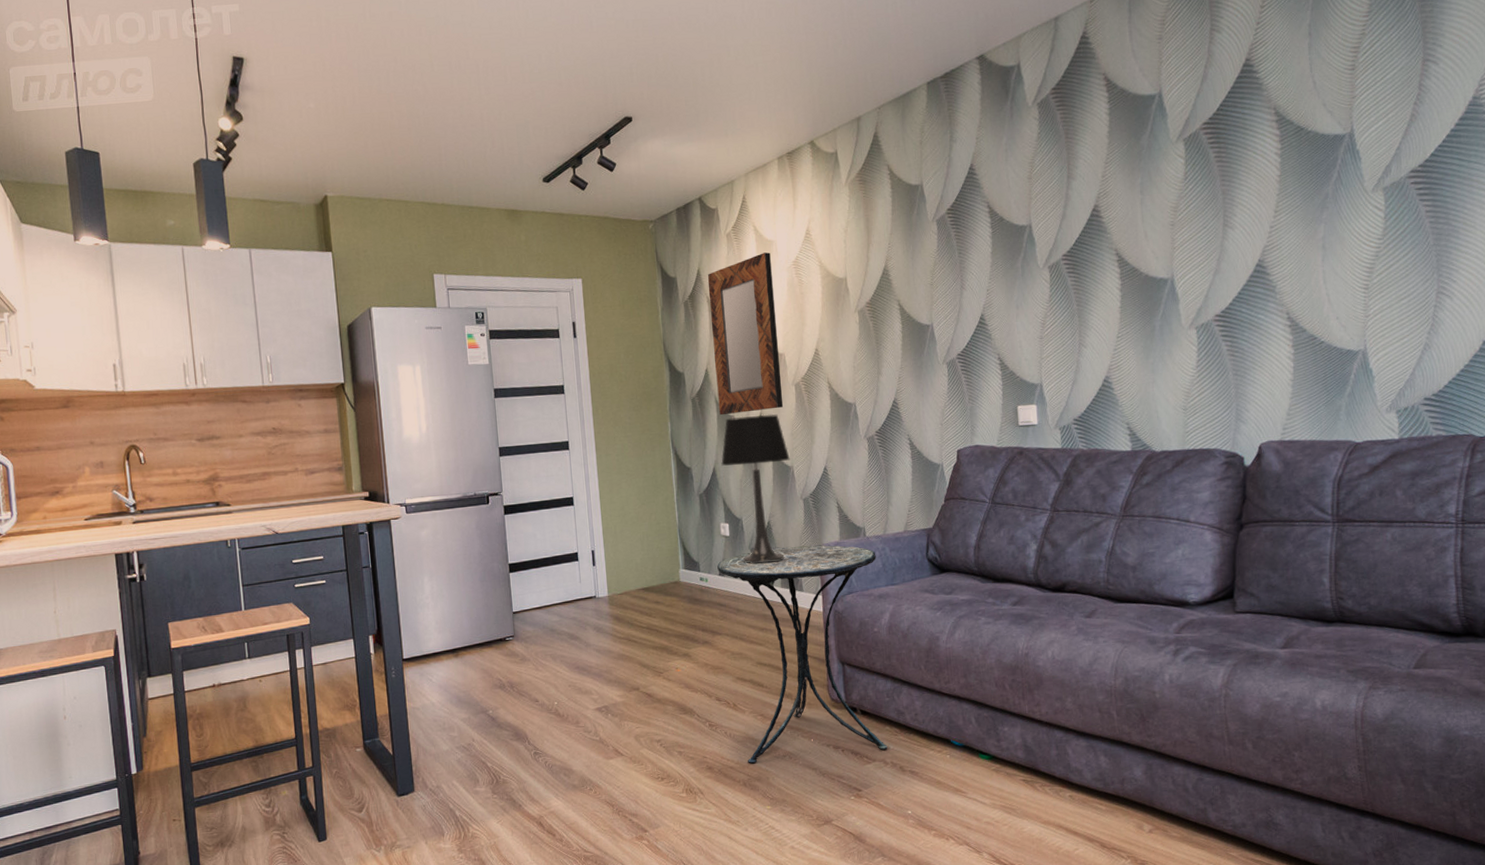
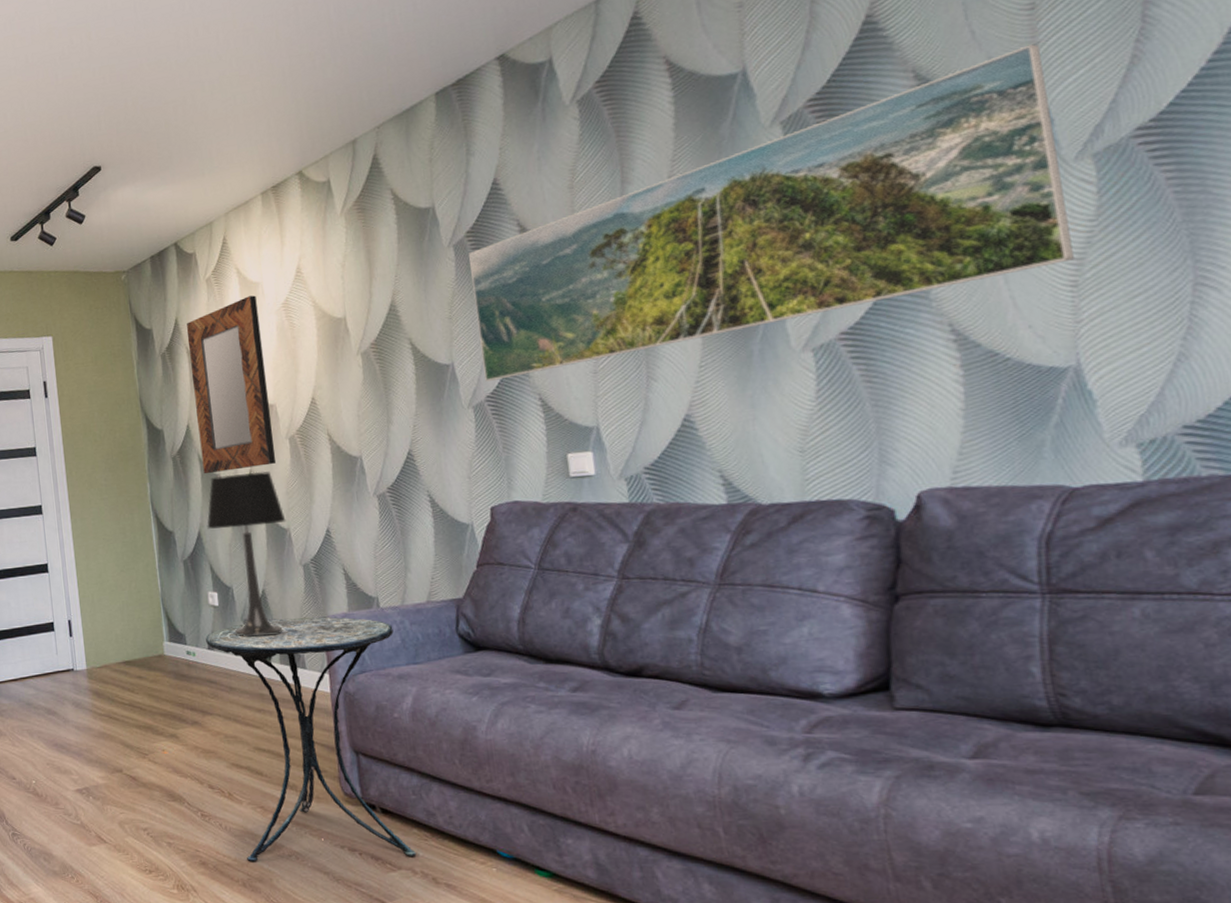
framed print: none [948,97,1367,341] -> present [469,44,1074,381]

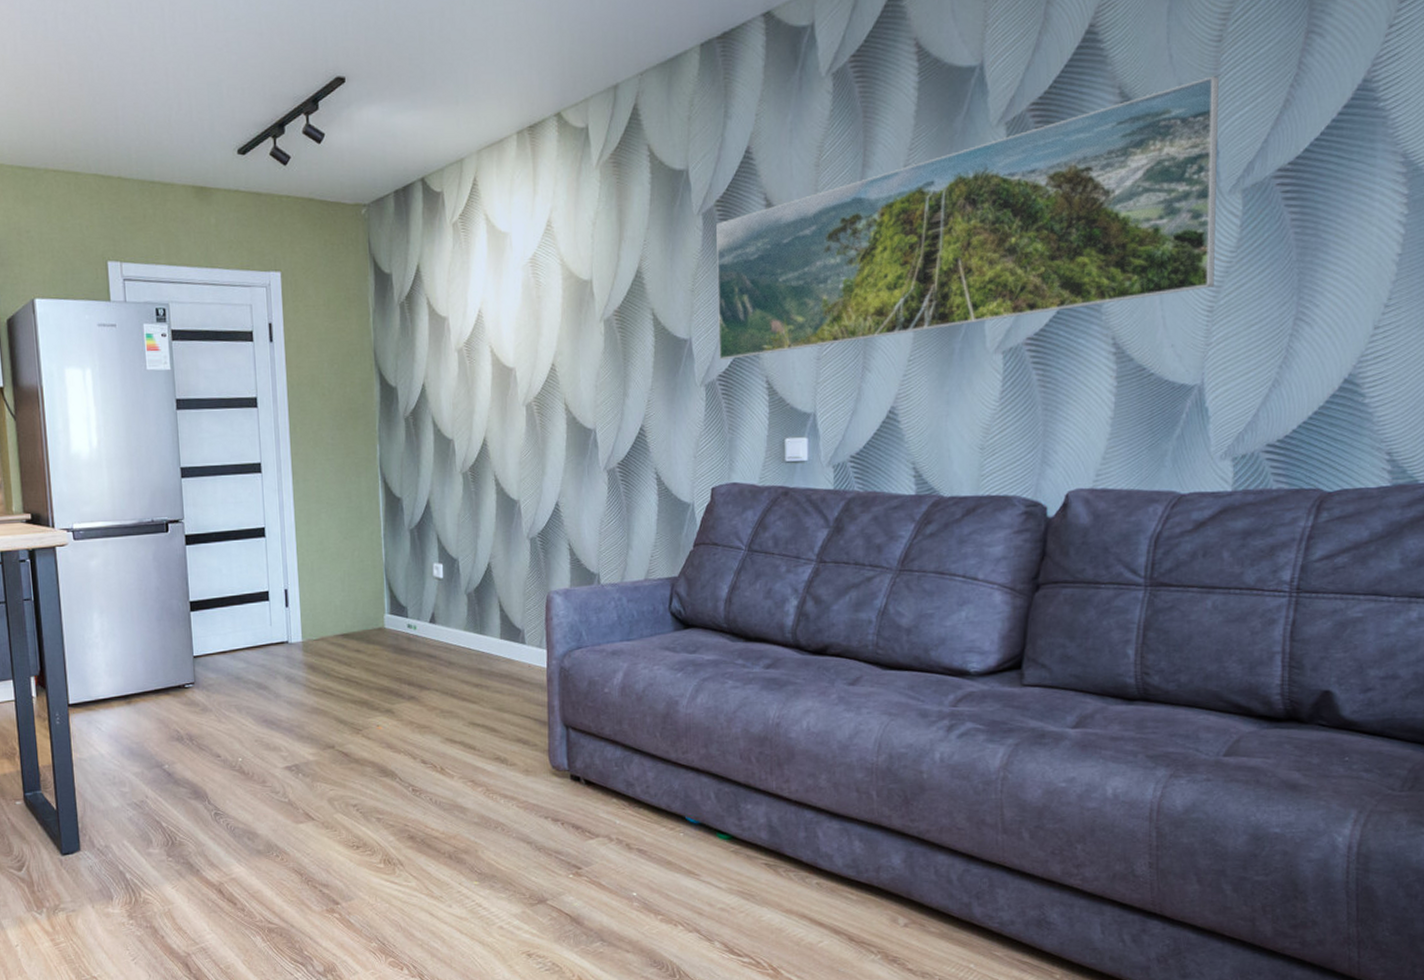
home mirror: present [187,295,277,474] -> none [428,247,512,439]
side table: present [206,617,417,861] -> none [428,591,614,834]
table lamp: present [207,471,286,637] -> none [437,438,517,611]

